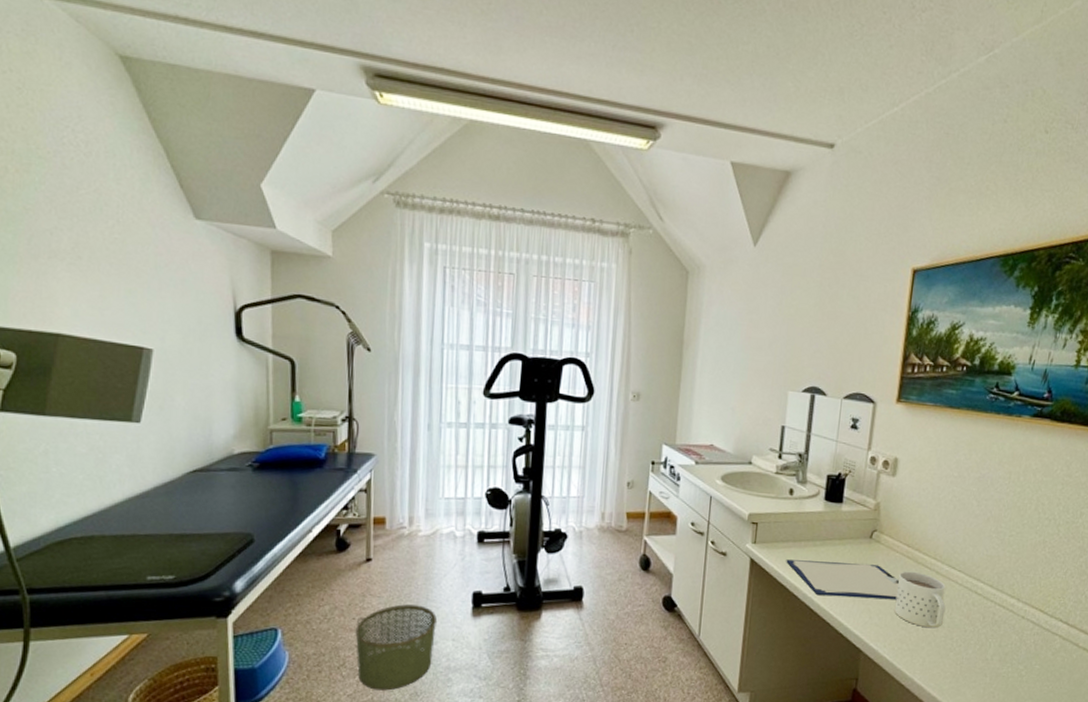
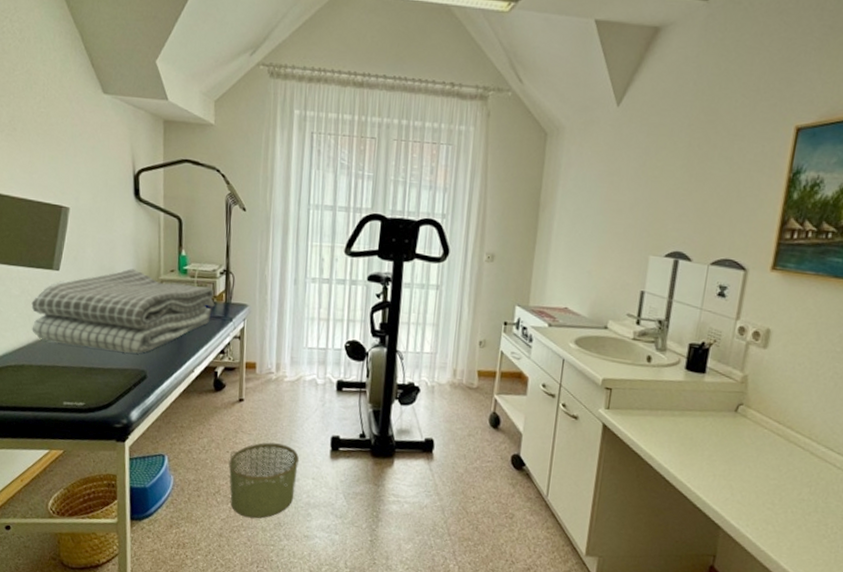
towel: none [103,418,336,515] -> present [31,268,215,354]
notepad: present [786,559,899,599] -> none [641,427,767,477]
mug: present [894,571,946,628] -> none [760,448,821,512]

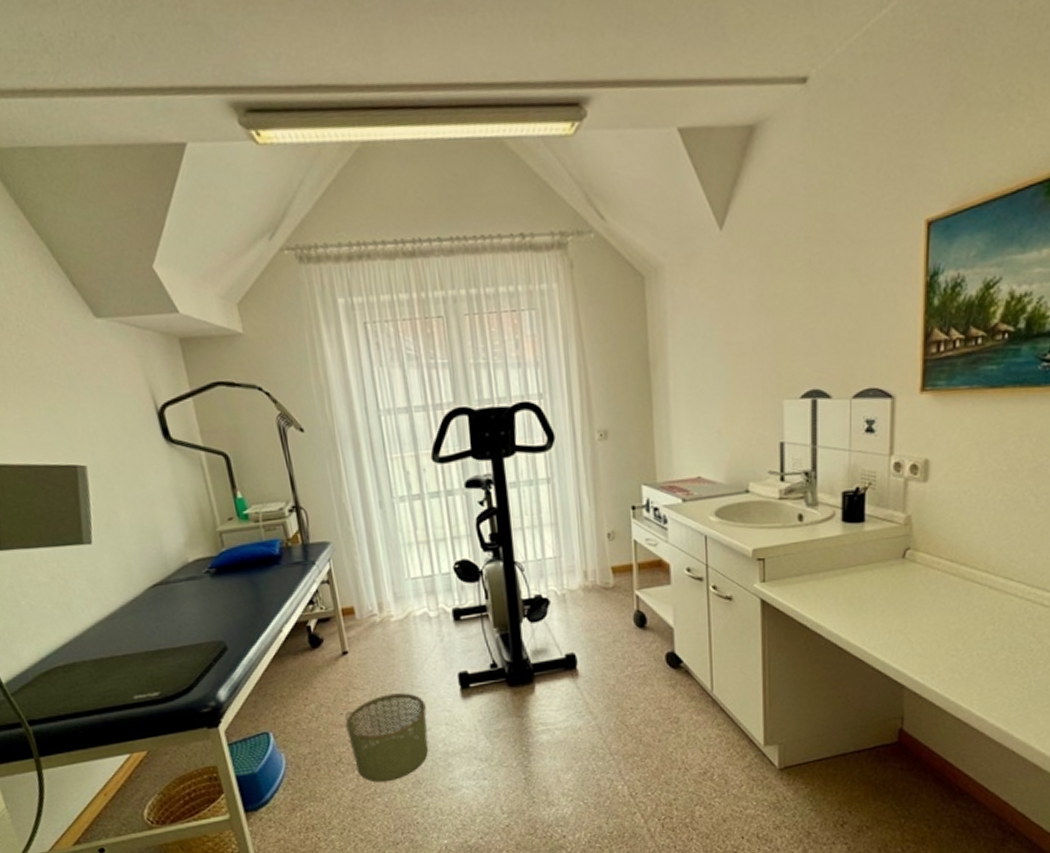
towel: present [31,268,215,354] -> none [66,525,291,629]

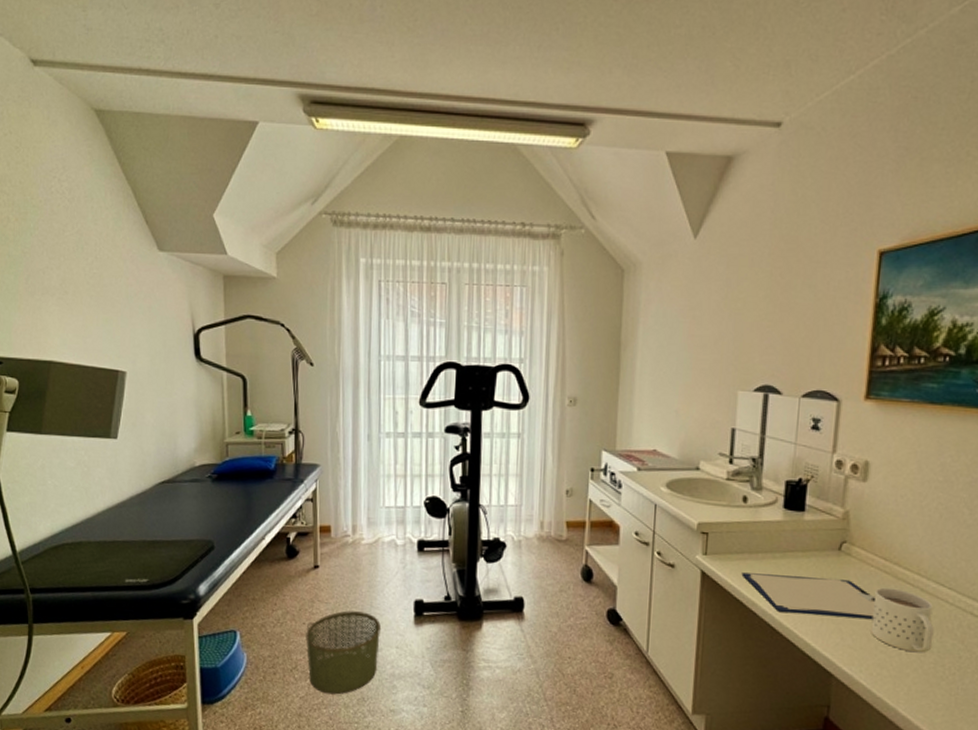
notepad: none [803,588,943,630] -> present [741,572,875,619]
mug: none [940,589,1004,652] -> present [871,587,934,653]

